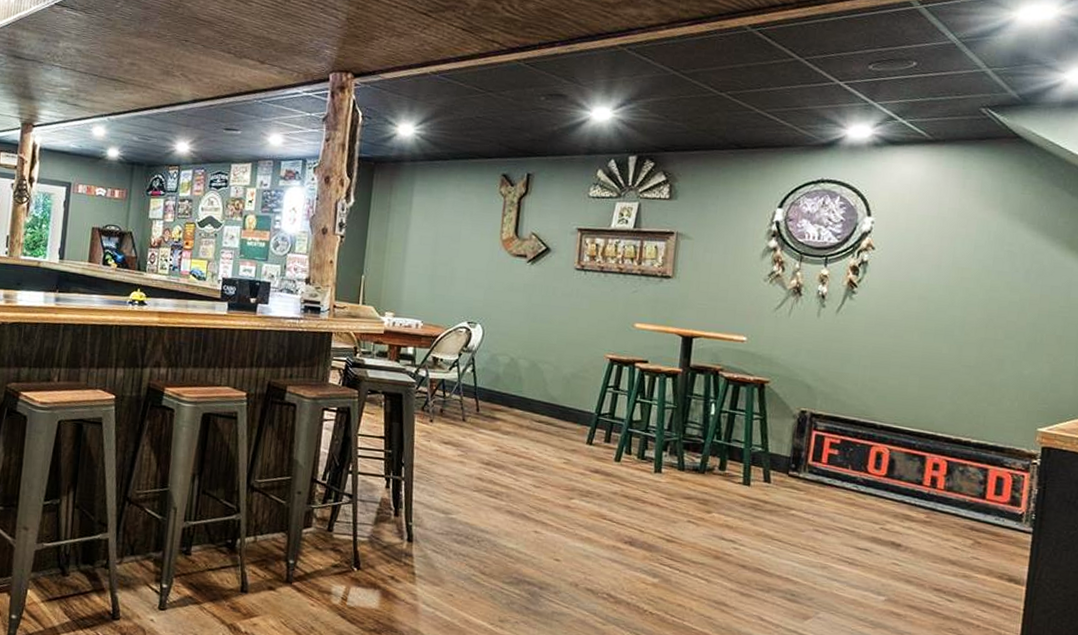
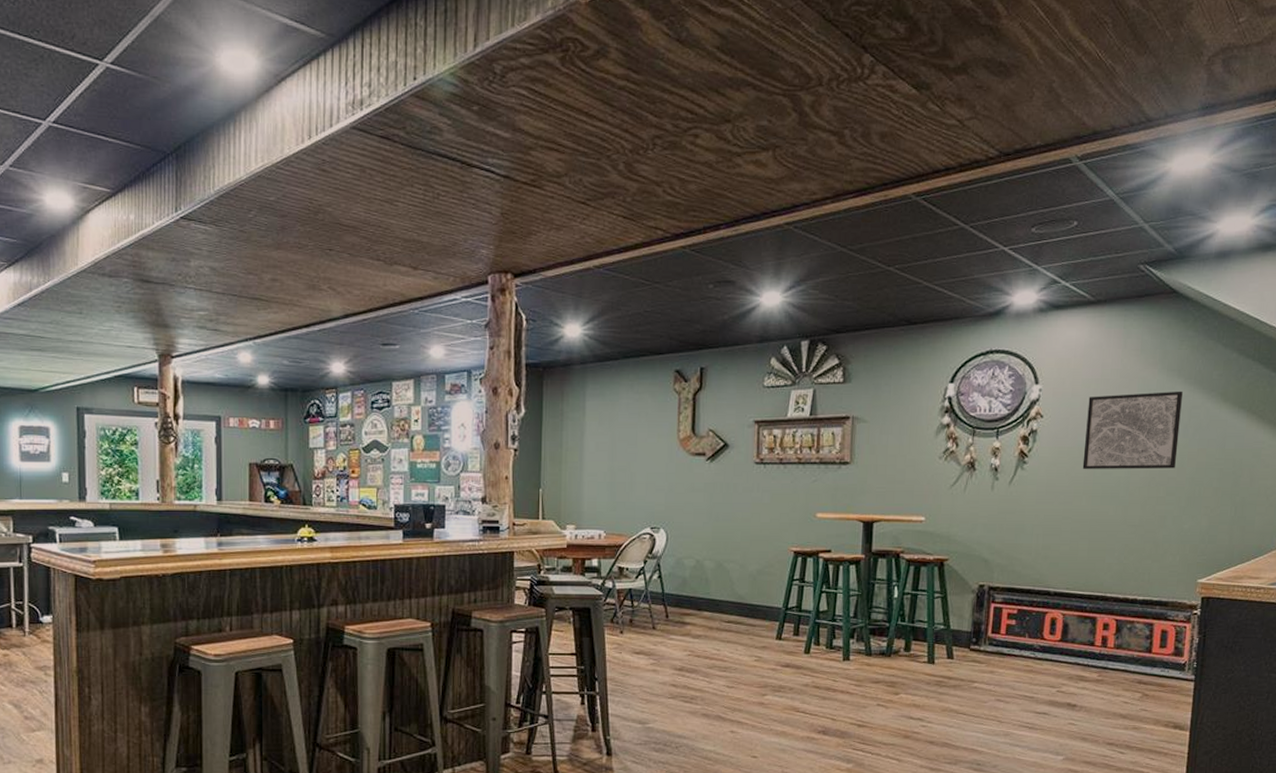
wall art: none [915,232,1025,312] -> present [1082,391,1183,470]

